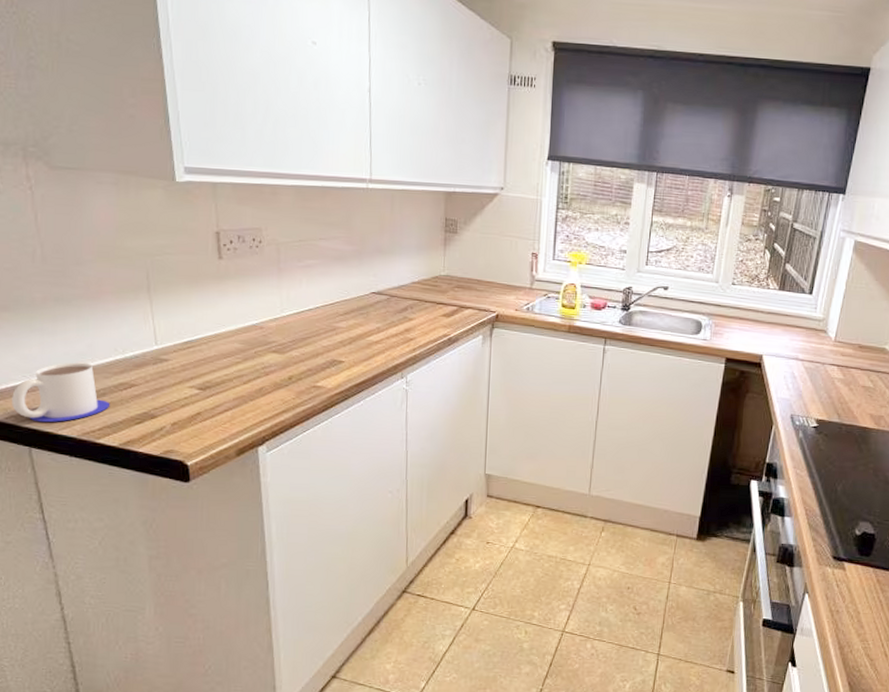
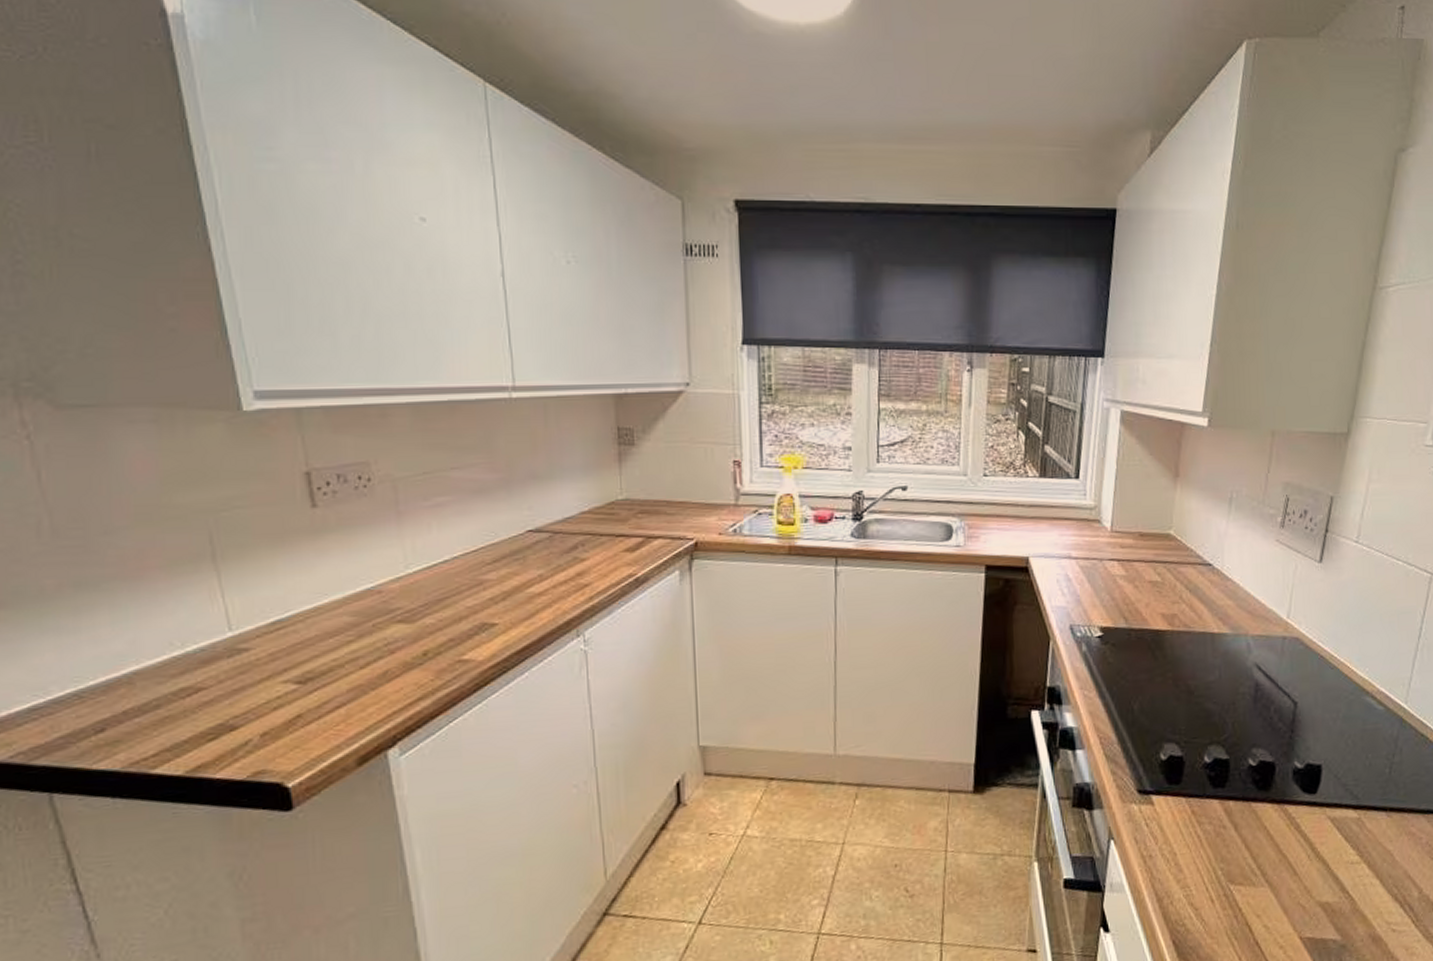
mug: present [12,362,111,422] -> none [18,666,169,756]

